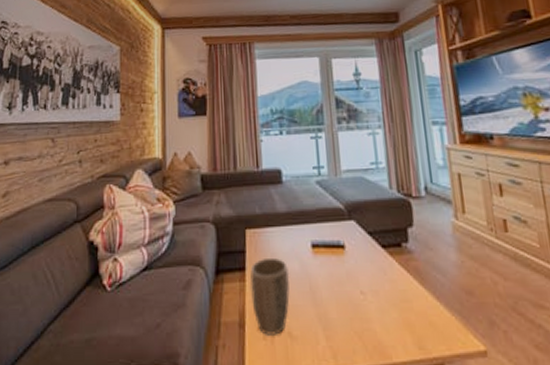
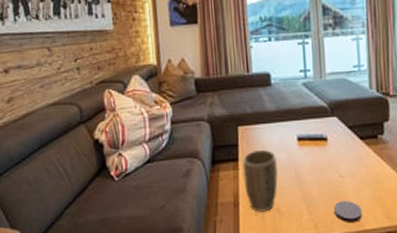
coaster: none [355,324,390,352] -> present [333,201,363,222]

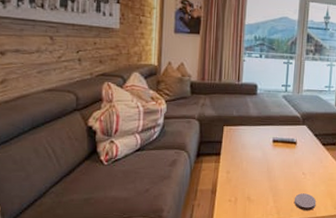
plant pot: present [242,149,278,212] -> none [222,147,254,199]

